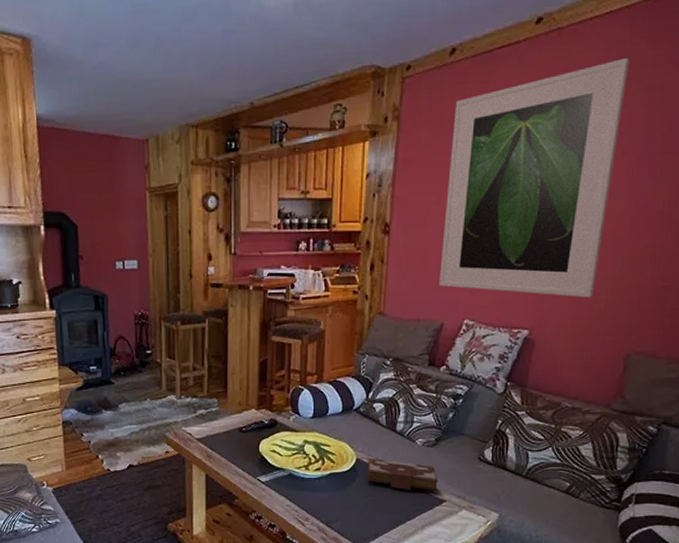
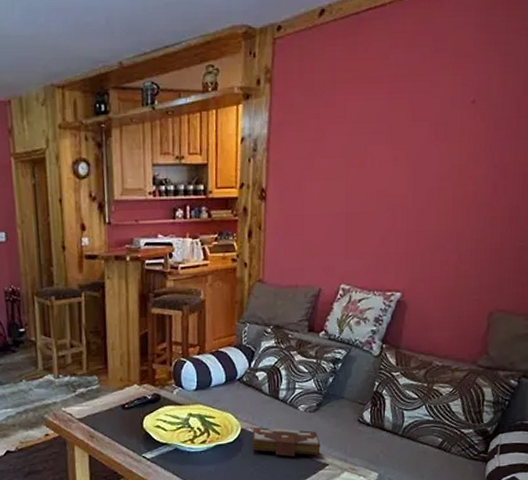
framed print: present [439,57,629,298] -> none [316,23,486,259]

